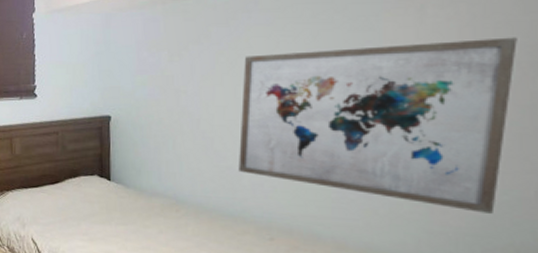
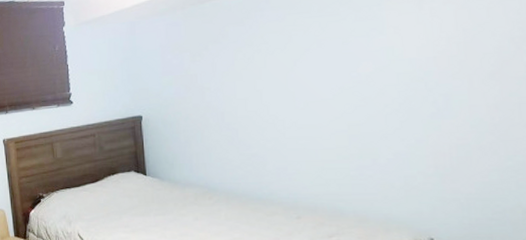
wall art: present [238,37,517,214] -> none [260,15,510,179]

